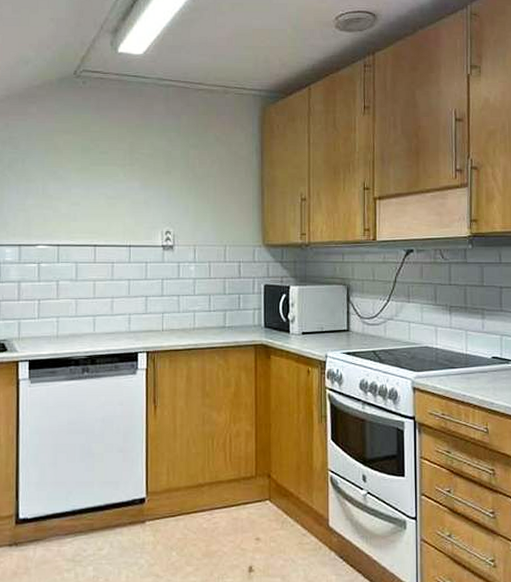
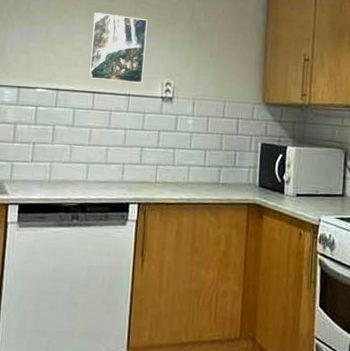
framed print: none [88,166,143,235] -> present [88,12,148,84]

